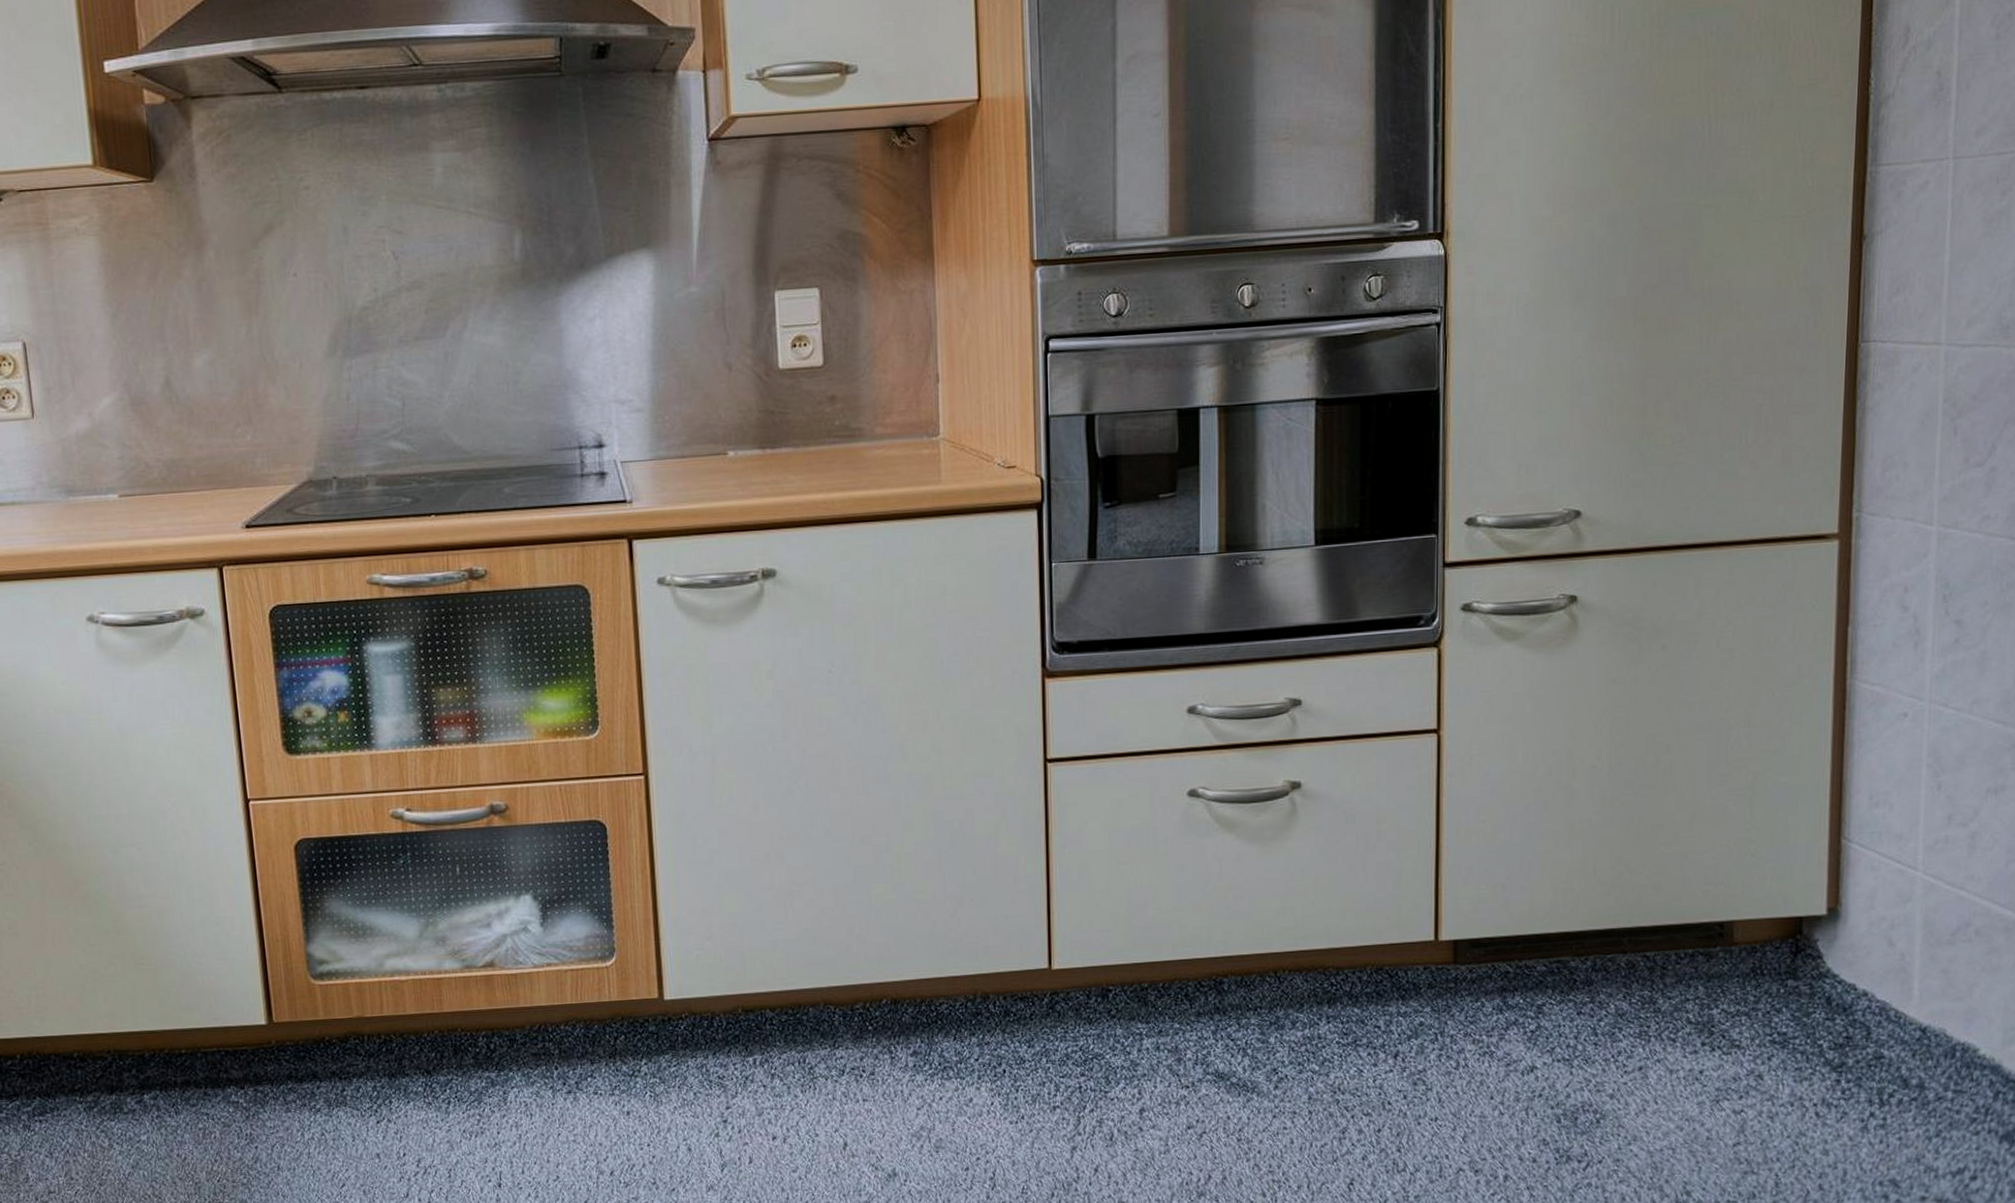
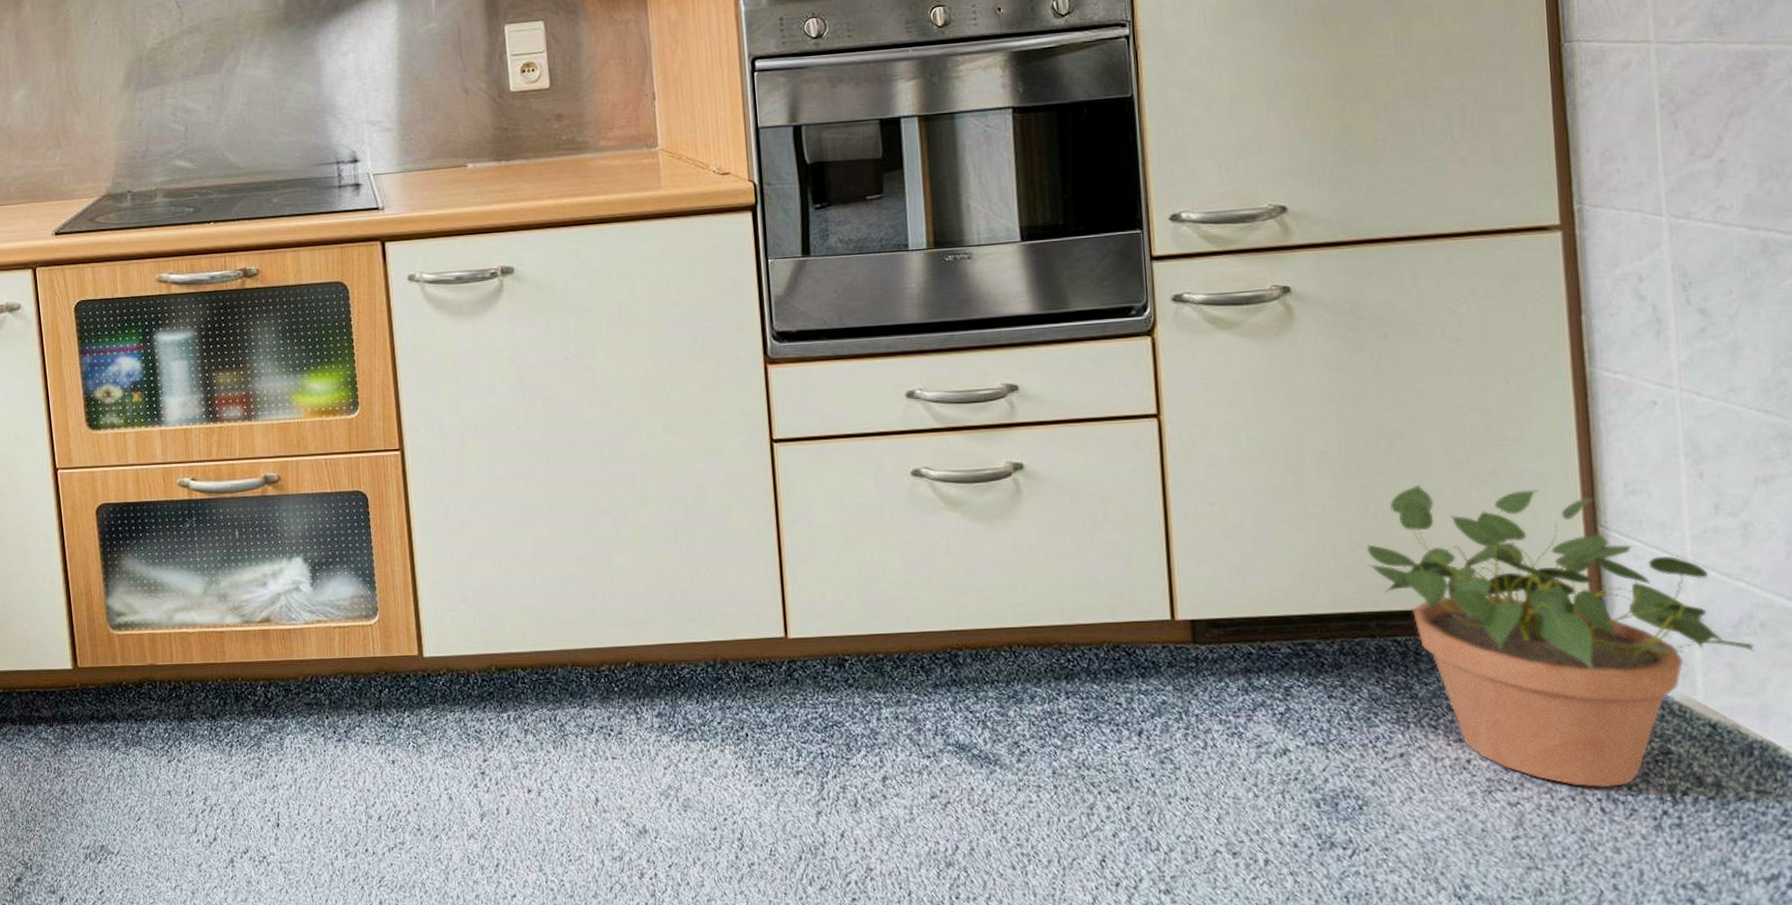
potted plant: none [1627,799,1968,1093] -> present [1367,484,1756,787]

